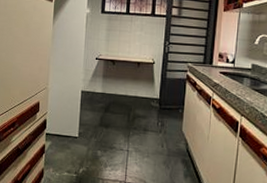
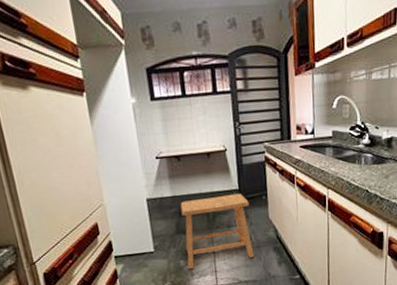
stool: none [102,99,166,164] -> present [180,193,254,270]

